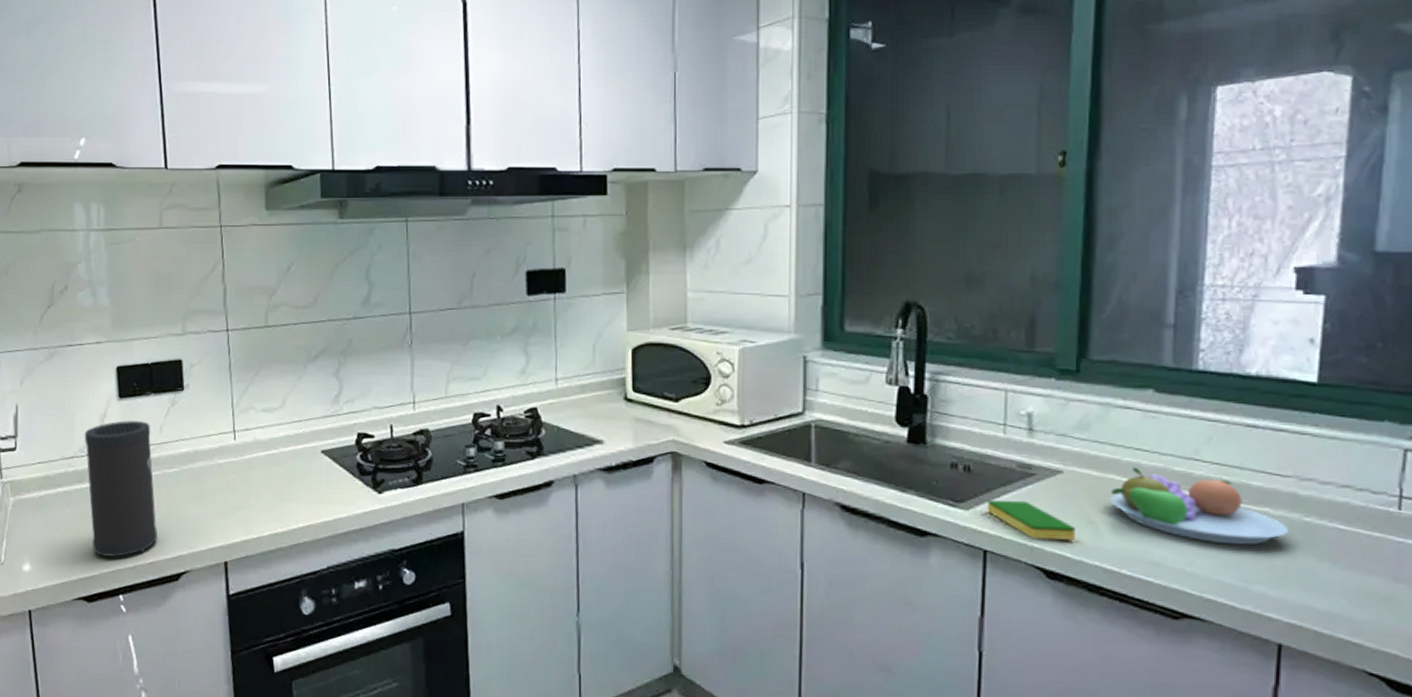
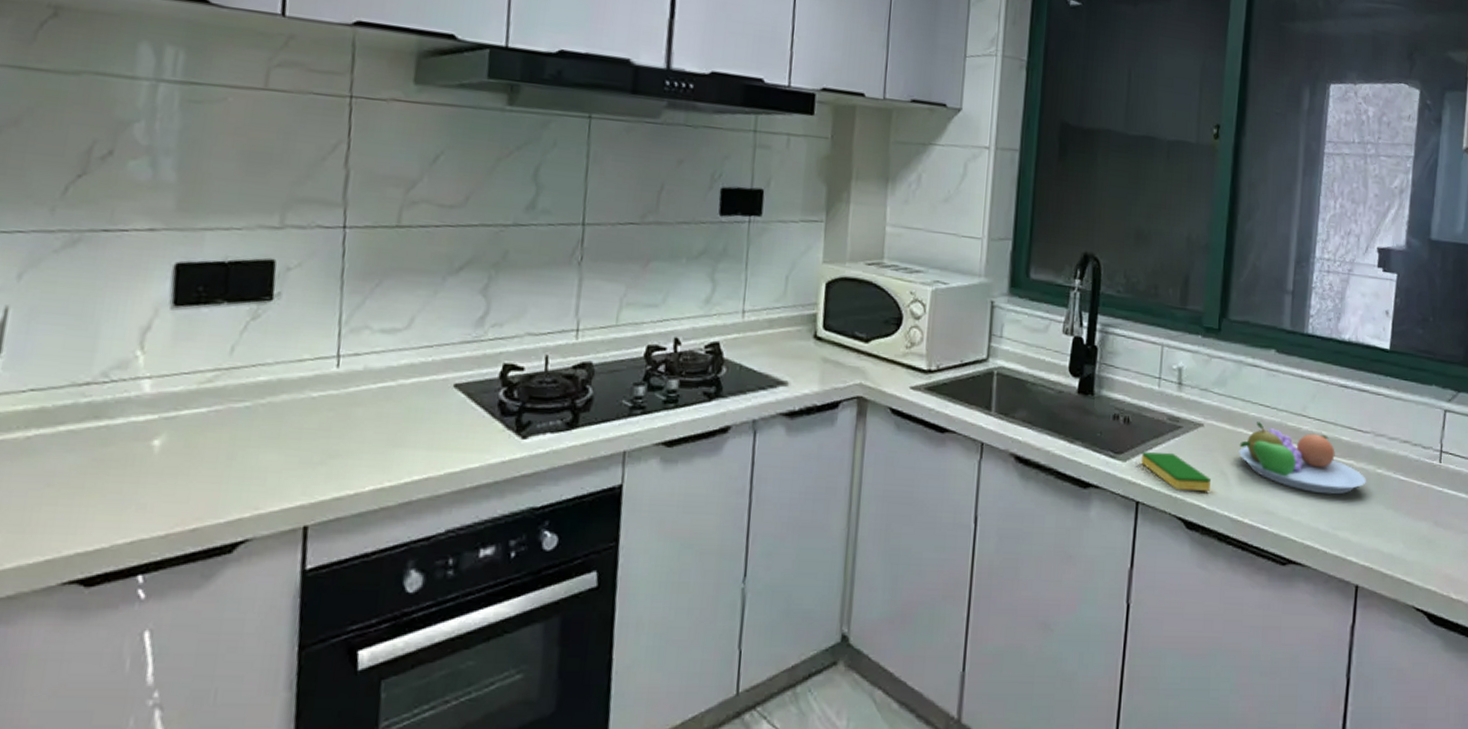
speaker: present [84,420,157,557] -> none [103,336,217,522]

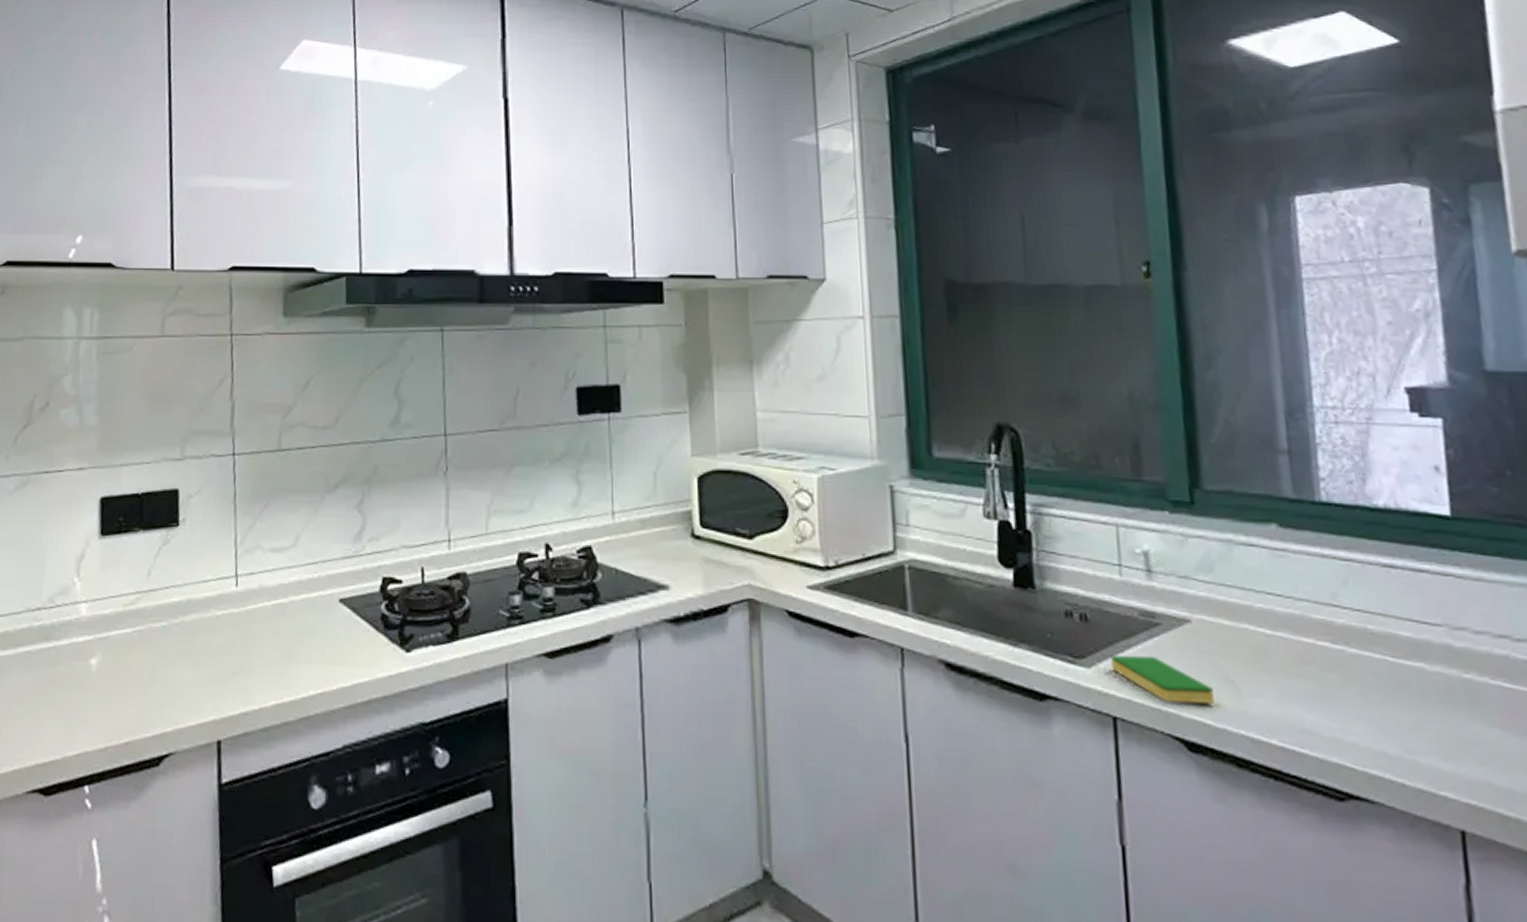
fruit bowl: present [1238,422,1366,495] -> none [1246,615,1449,708]

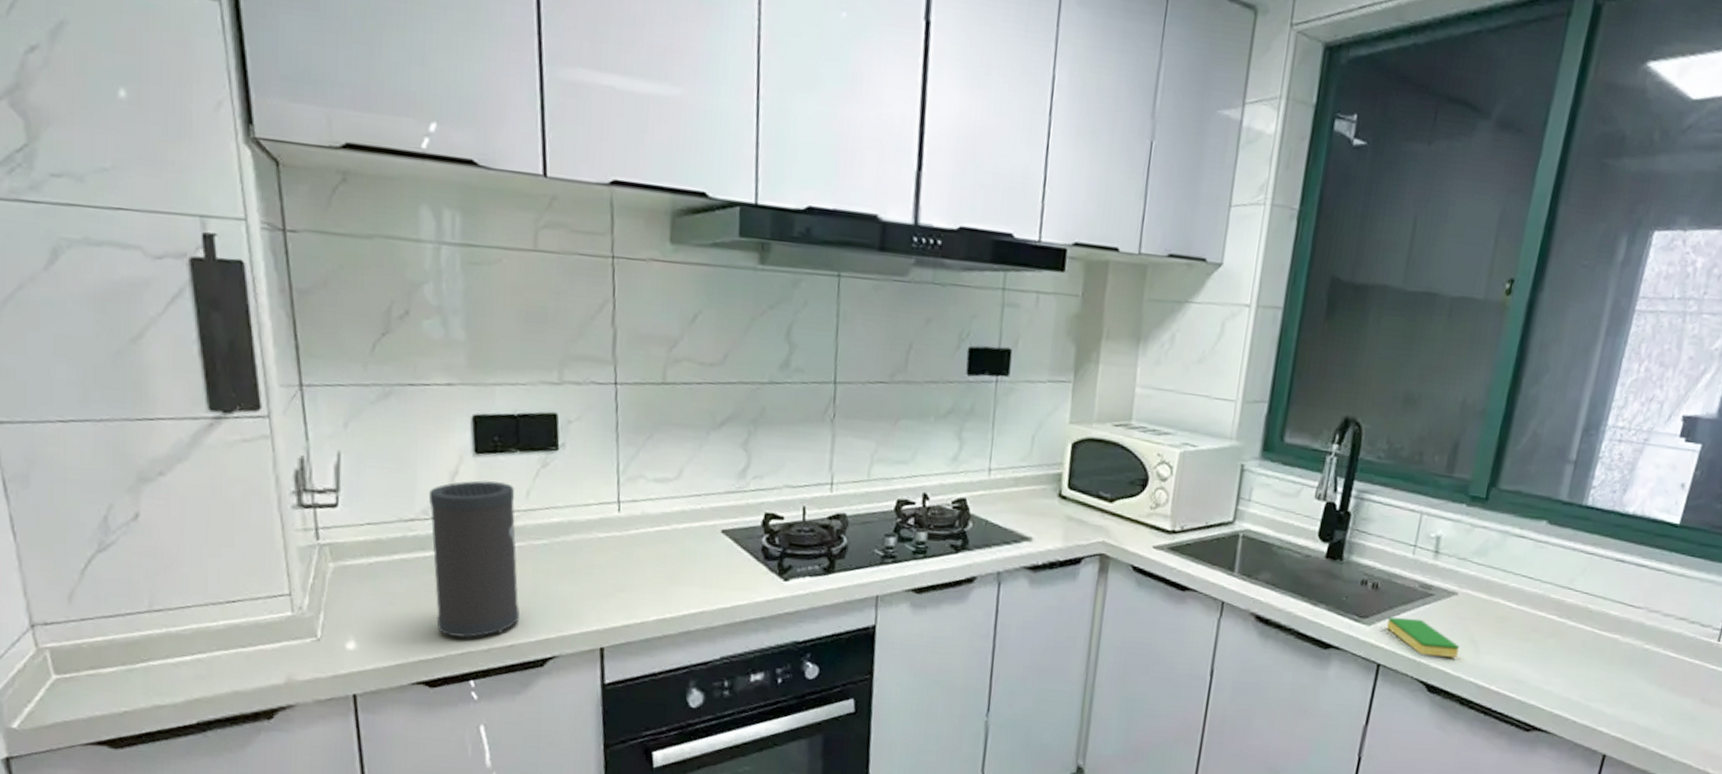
speaker: none [55,562,137,736] -> present [428,480,520,638]

